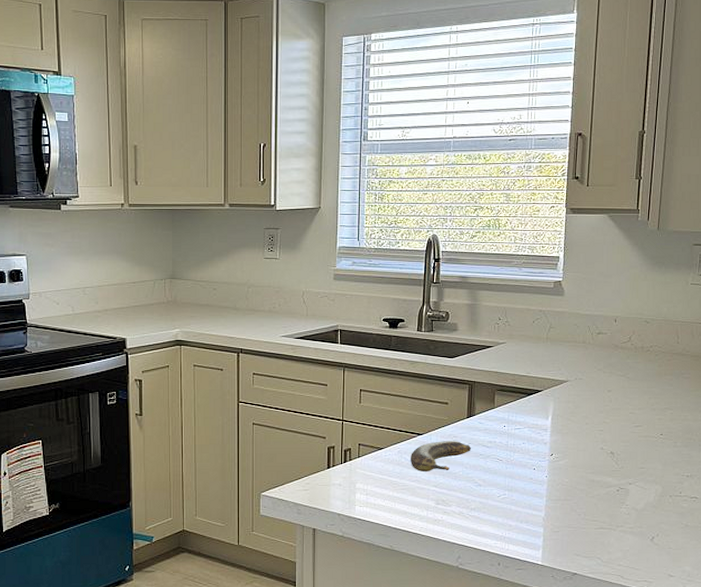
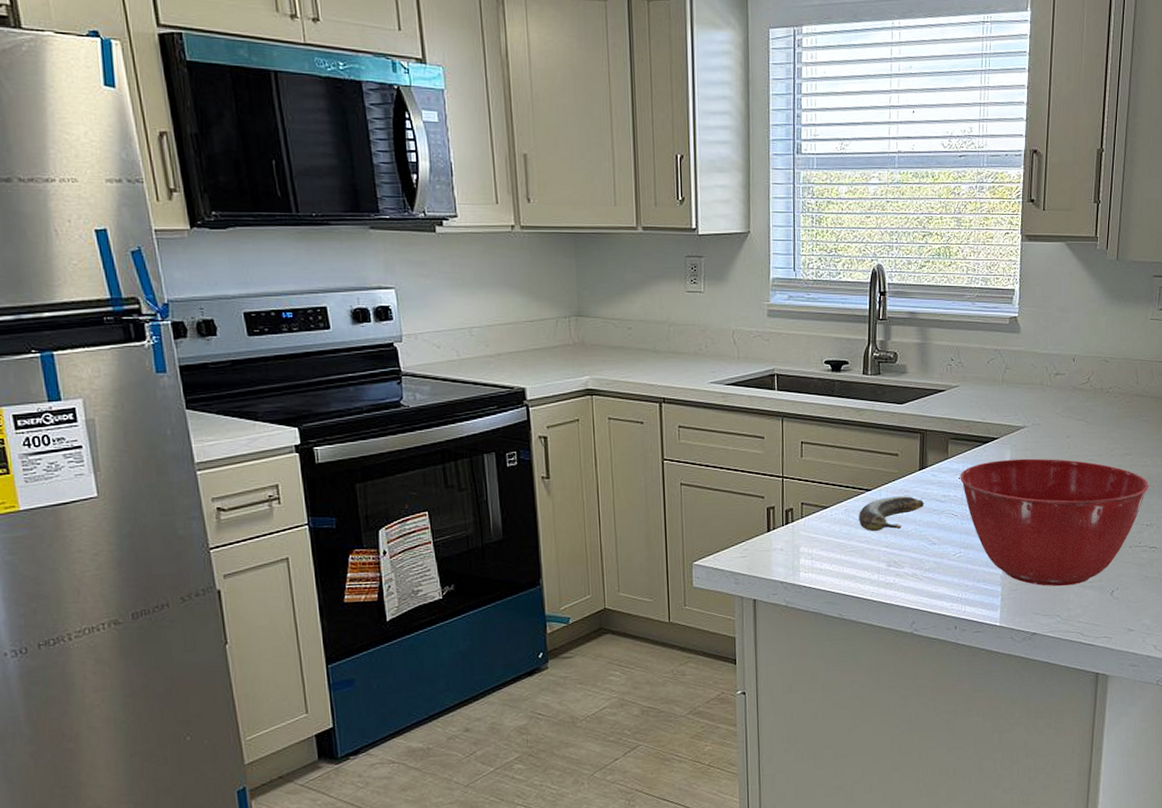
mixing bowl: none [505,410,690,531] -> present [960,458,1150,587]

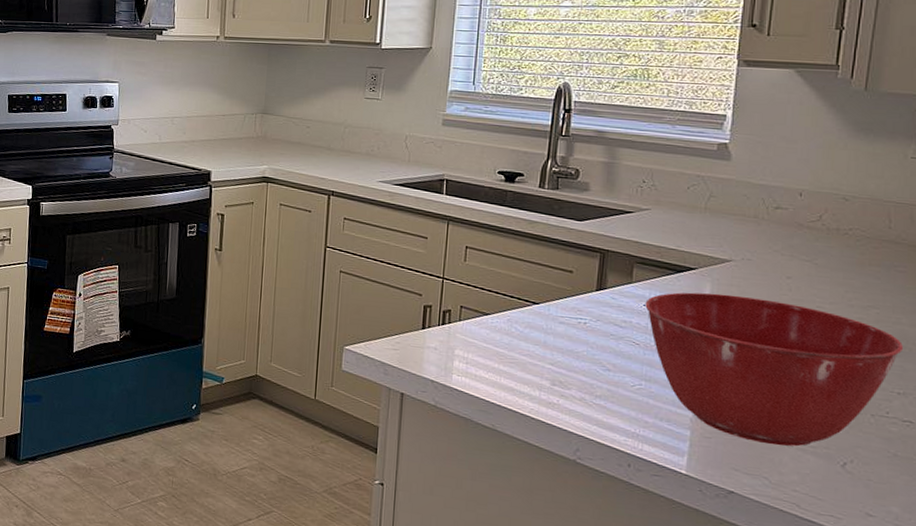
banana: present [859,496,925,531] -> none [522,313,601,348]

